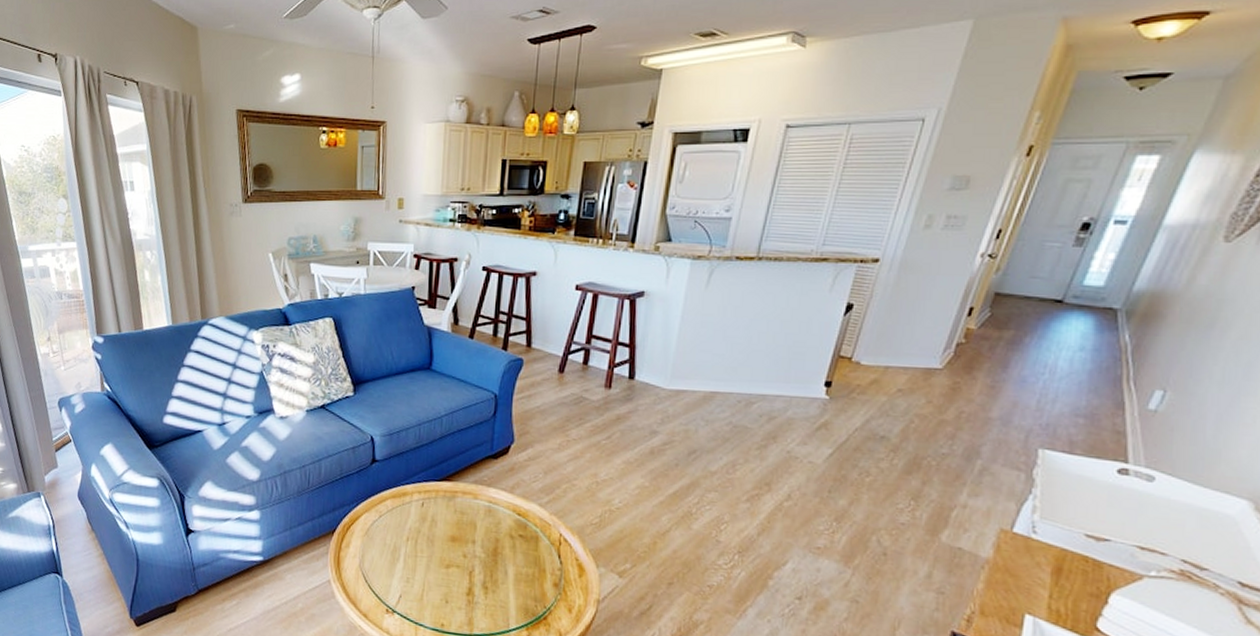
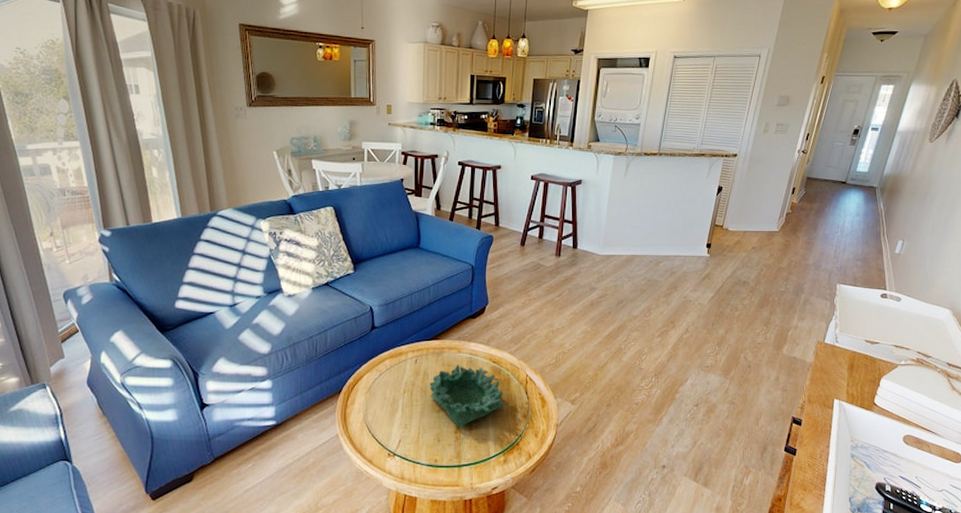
decorative bowl: none [438,513,531,591] -> present [429,365,505,428]

